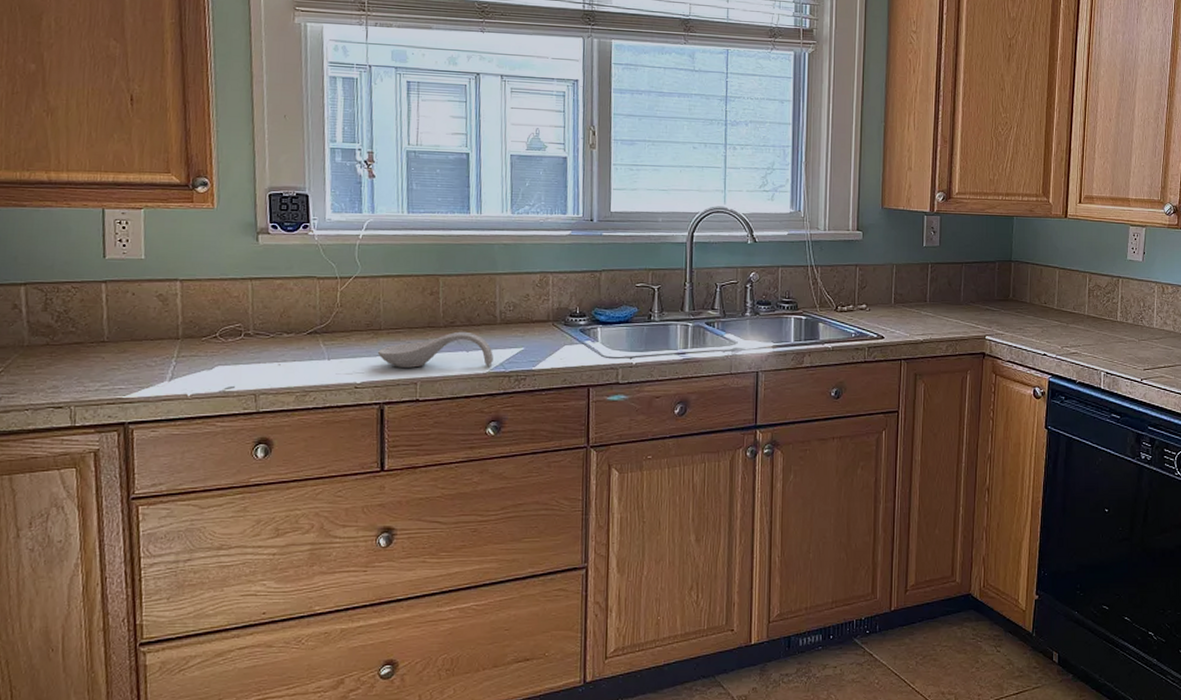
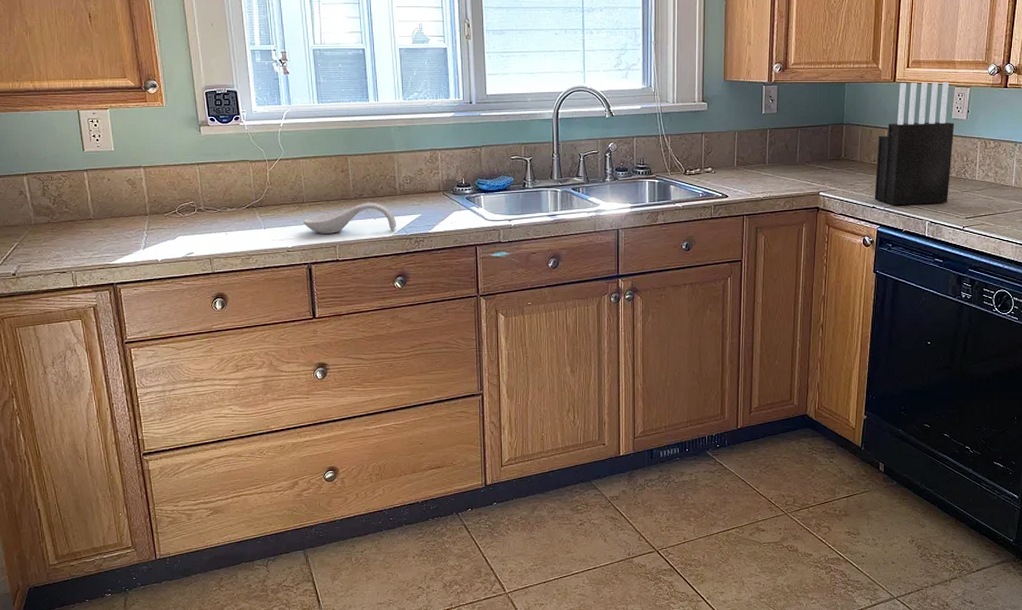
knife block: none [1045,219,1130,354] -> present [874,82,955,206]

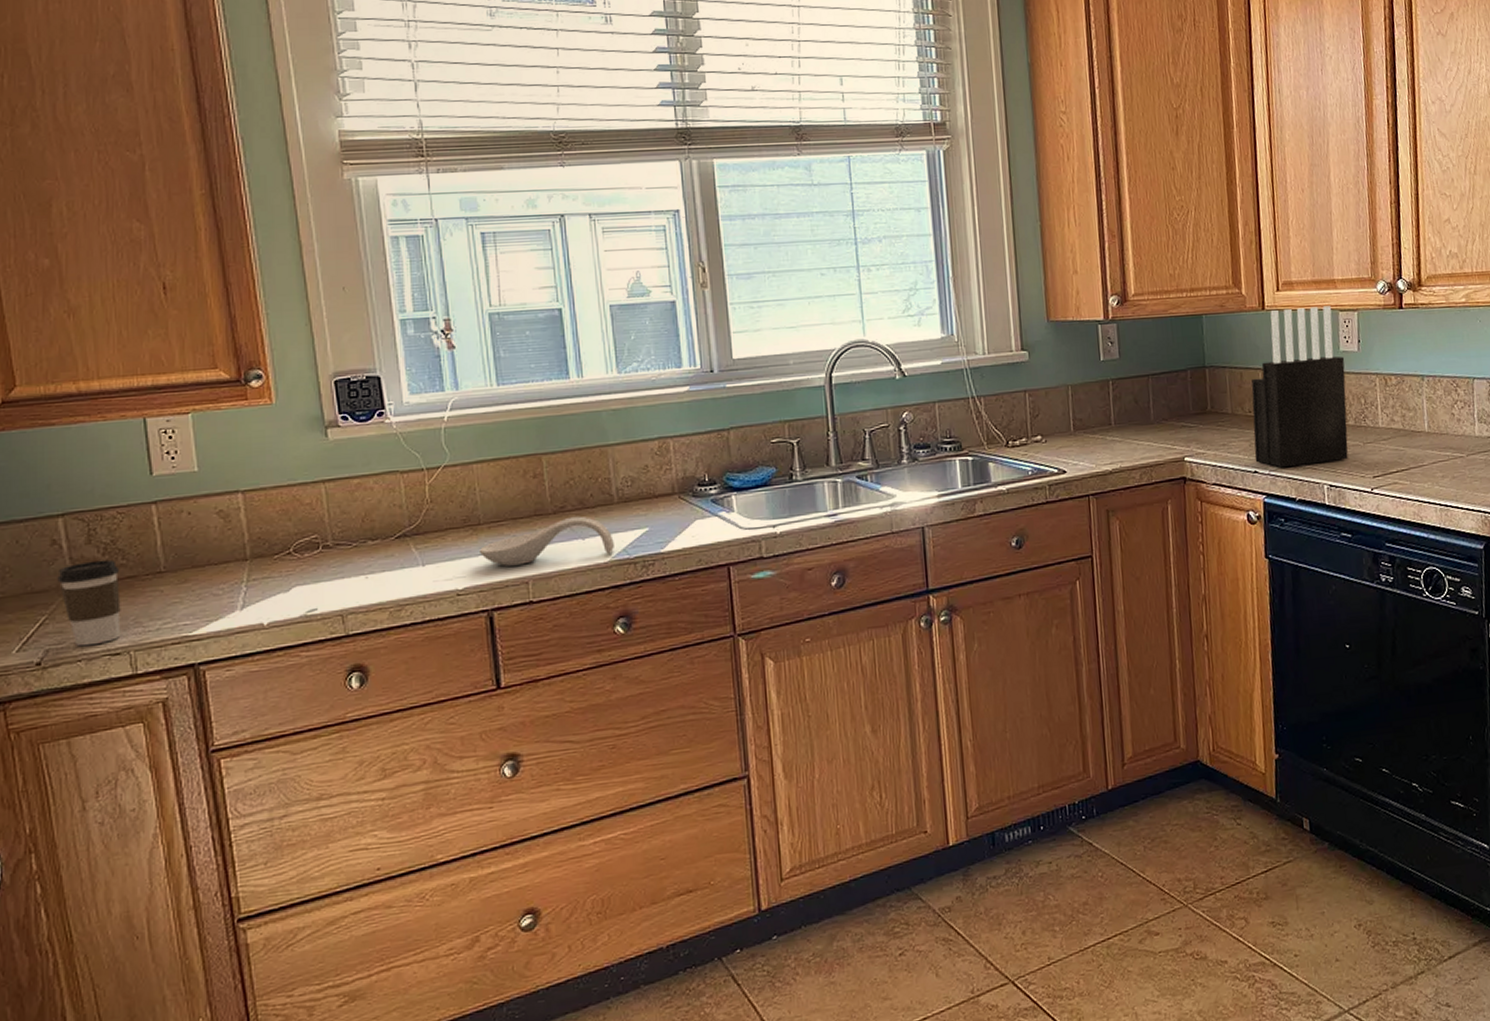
coffee cup: none [24,207,66,265] -> present [57,559,121,647]

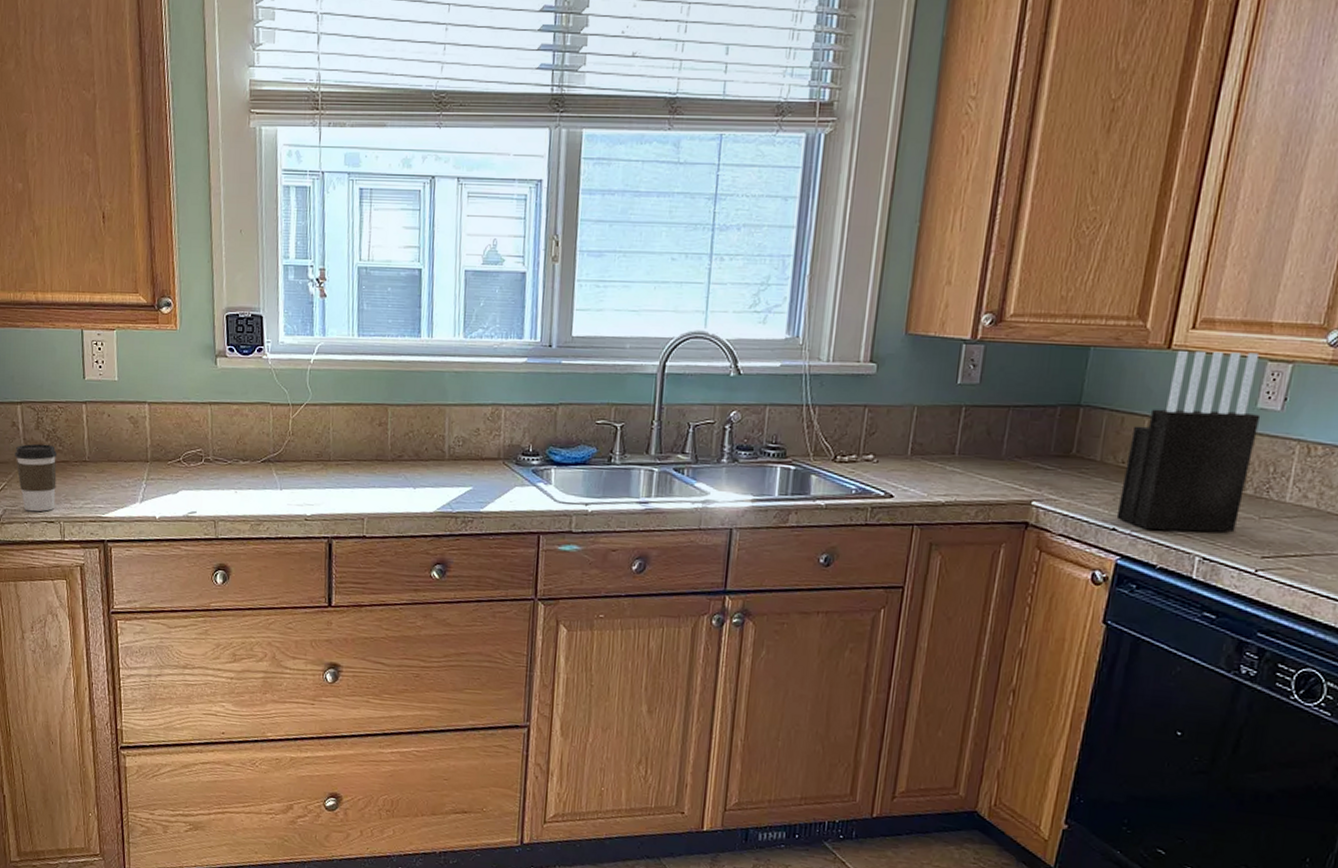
spoon rest: present [480,516,614,566] -> none [327,466,441,504]

